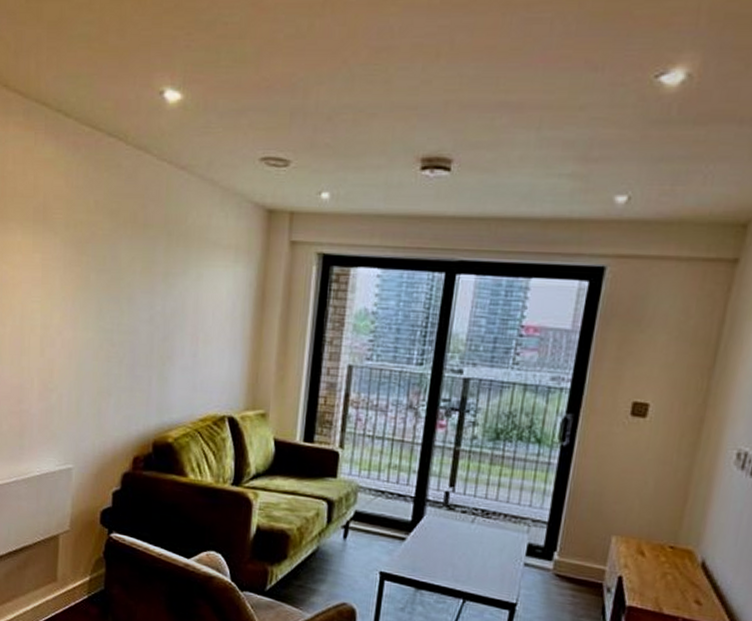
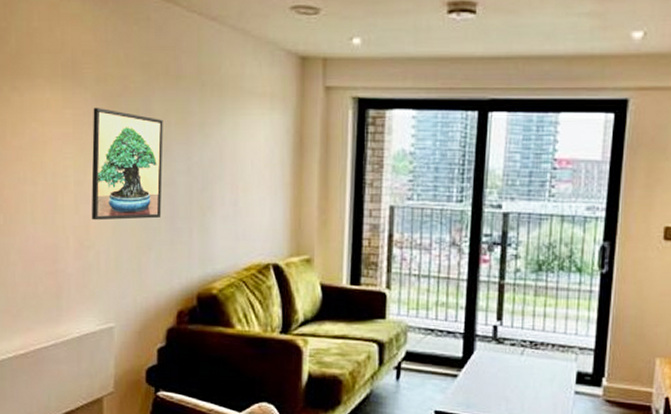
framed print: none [55,252,129,366] -> present [91,107,163,221]

